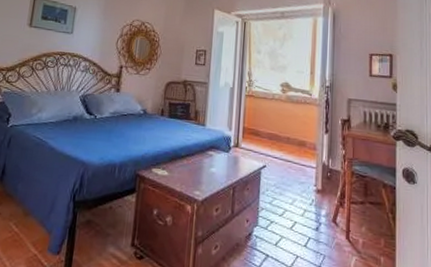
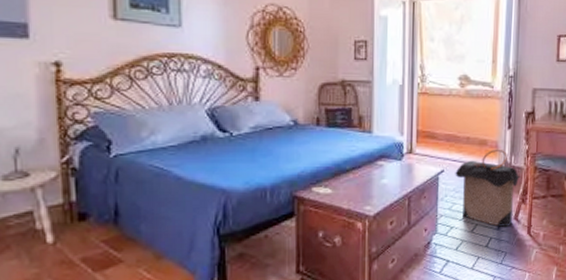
laundry hamper: none [276,150,338,230] -> present [455,149,520,228]

